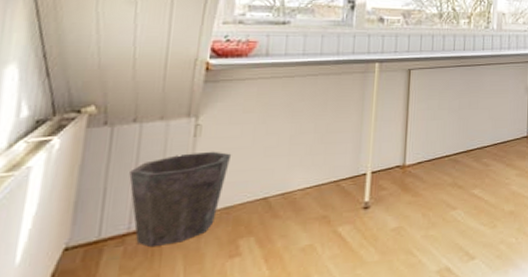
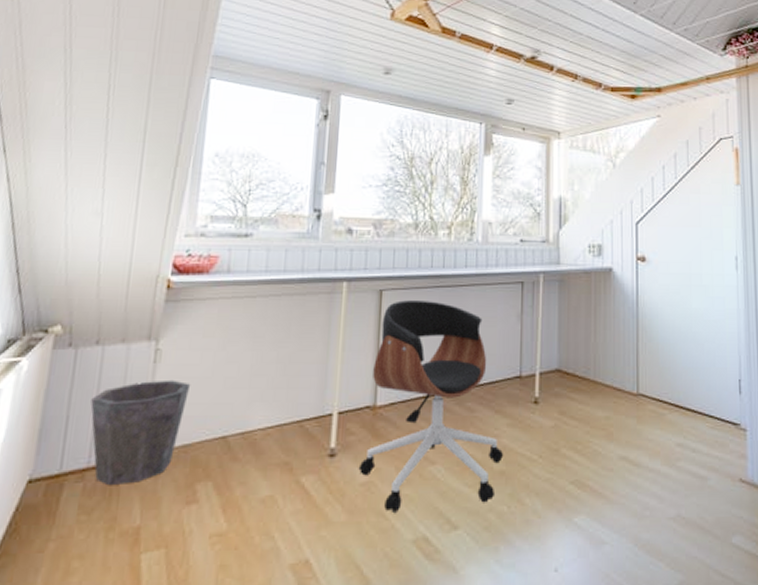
office chair: none [389,78,513,250] -> present [358,300,504,512]

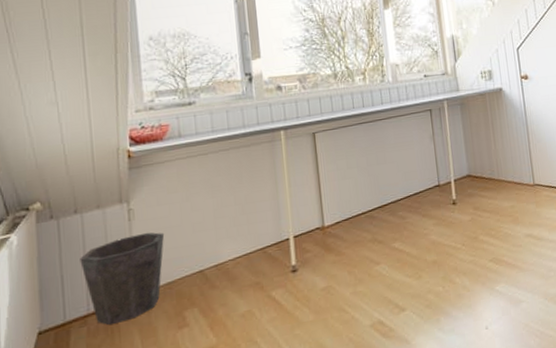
office chair: present [358,300,504,512] -> none [317,135,434,307]

